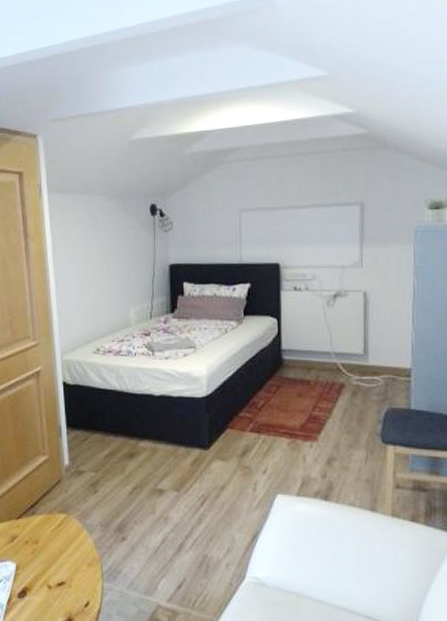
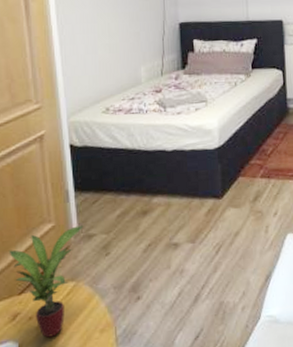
potted plant: none [9,461,74,563] -> present [9,225,84,338]

